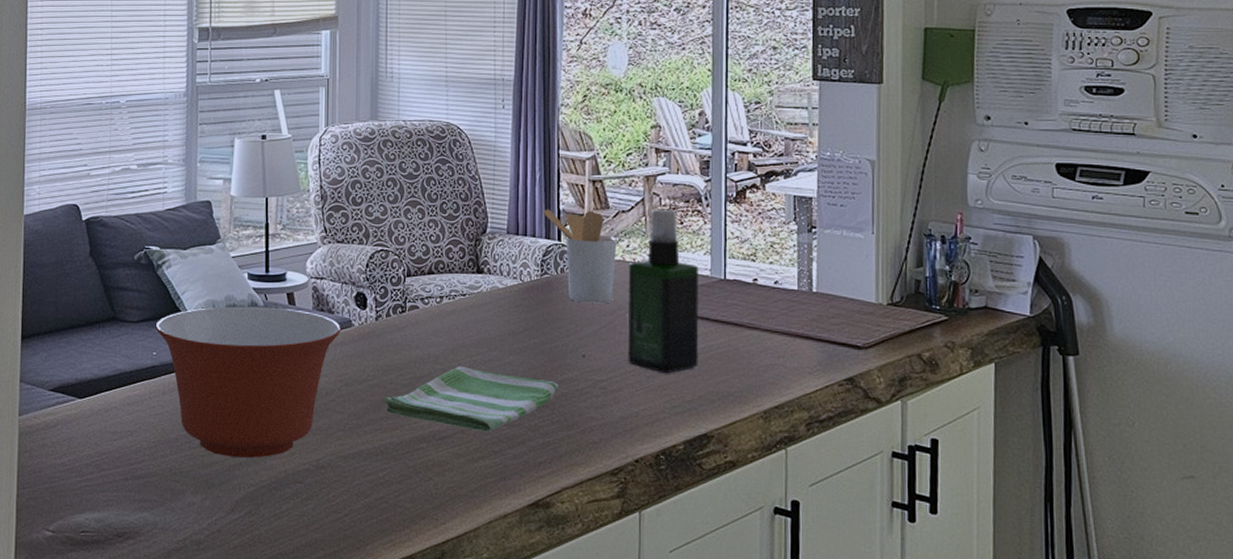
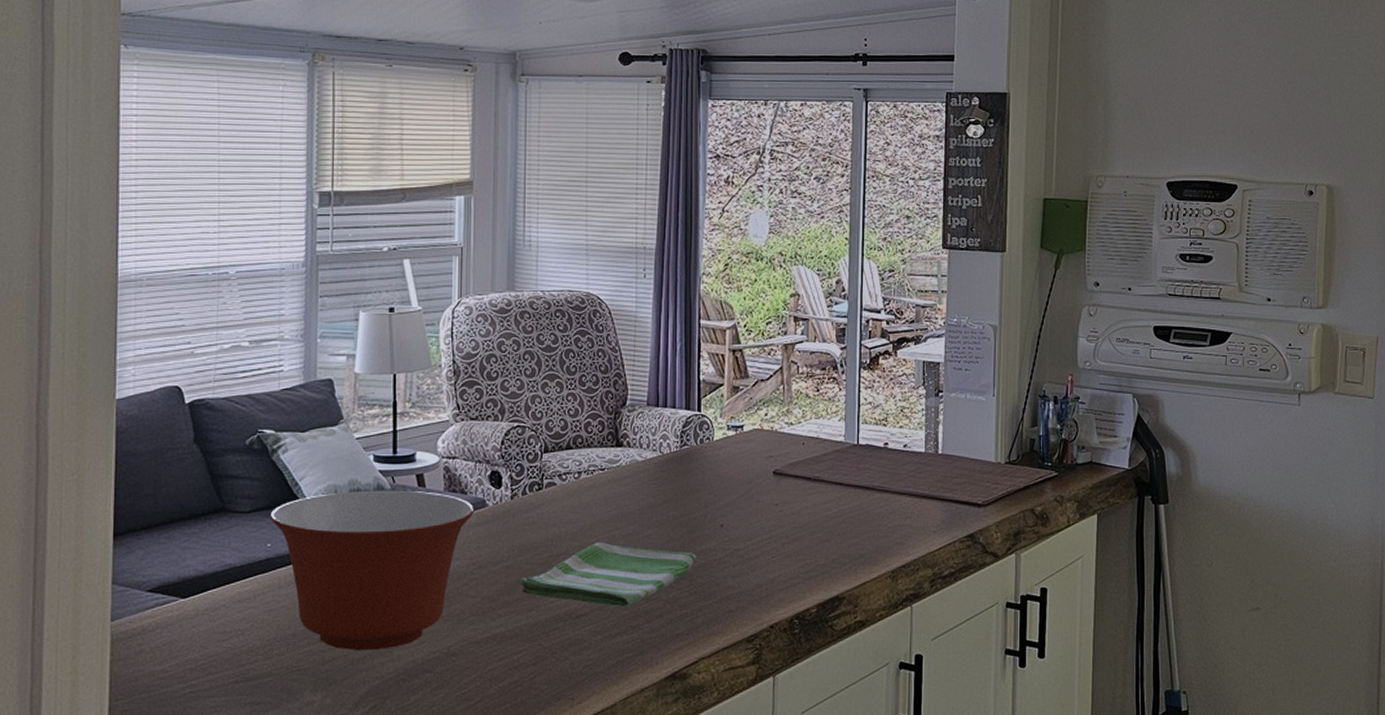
utensil holder: present [543,209,617,304] -> none [683,379,756,473]
spray bottle: present [627,209,699,373] -> none [764,377,834,538]

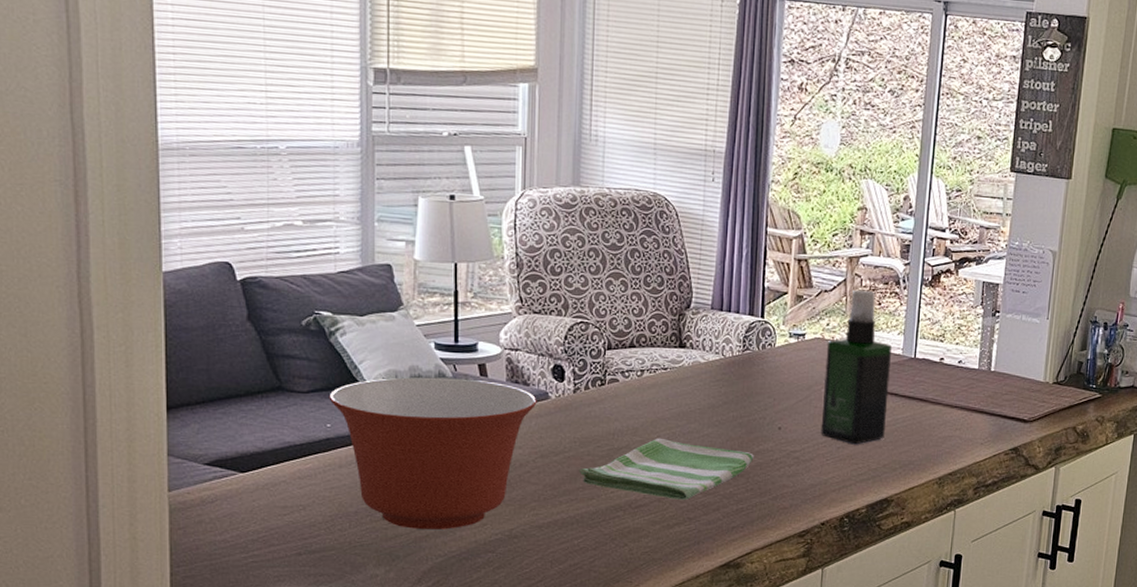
spray bottle: none [764,377,834,538] -> present [820,289,893,444]

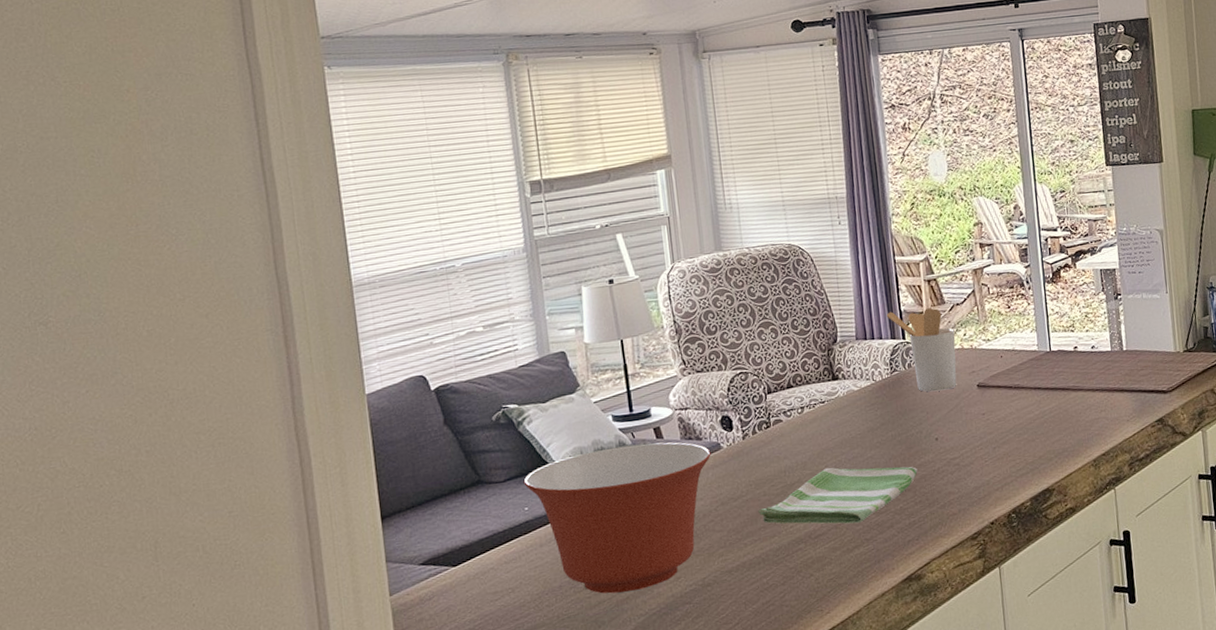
utensil holder: none [747,286,818,379] -> present [886,308,957,392]
spray bottle: present [820,289,893,444] -> none [967,296,1036,442]

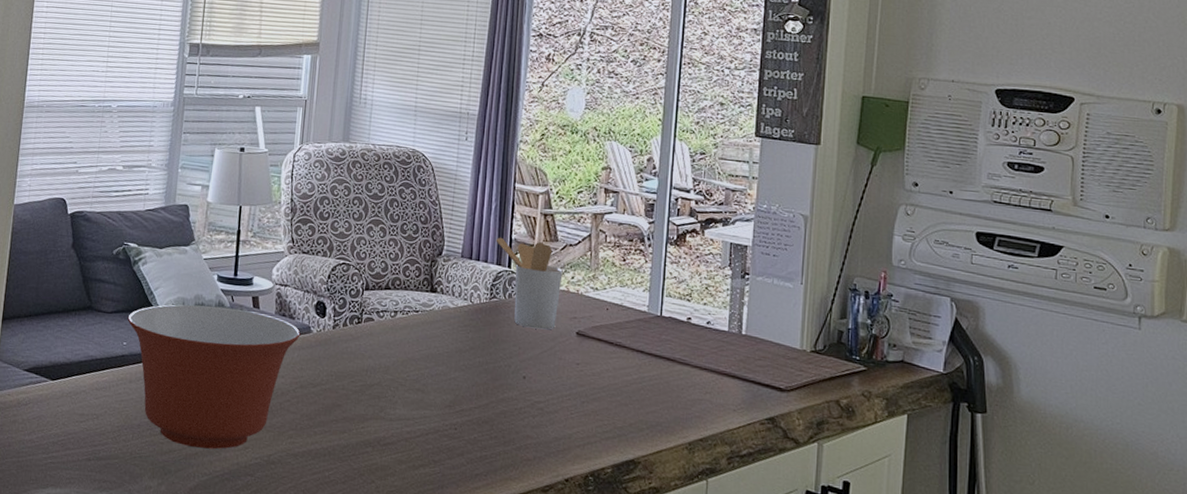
dish towel: present [758,466,918,524] -> none [334,378,499,442]

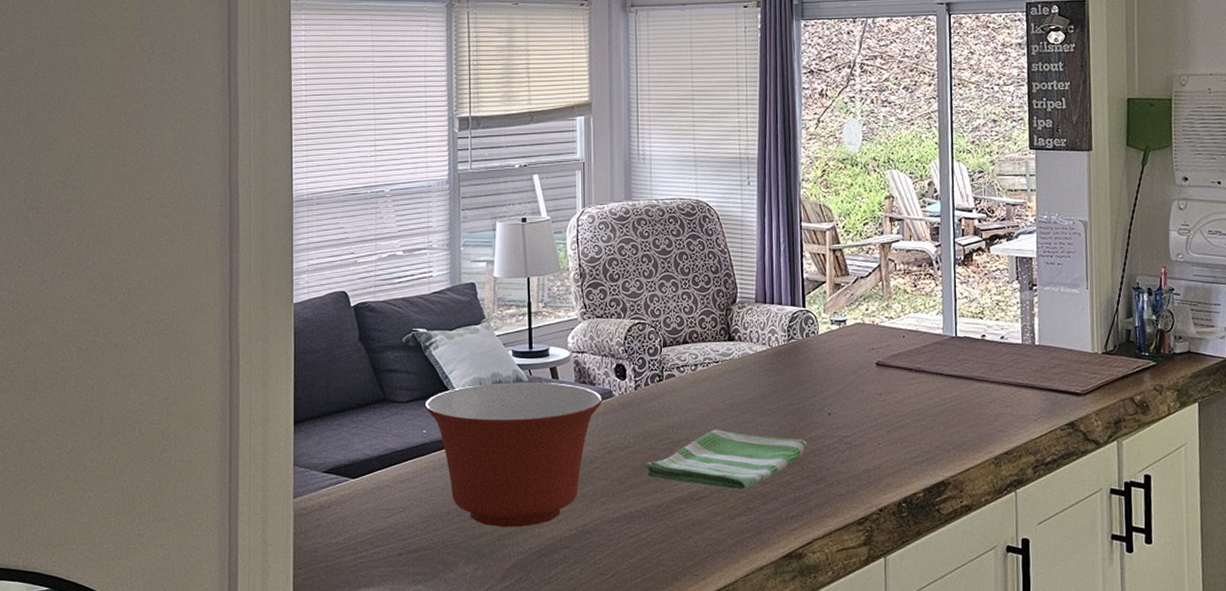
dish towel: none [334,378,499,442] -> present [643,429,807,490]
utensil holder: present [496,237,563,330] -> none [788,278,857,365]

